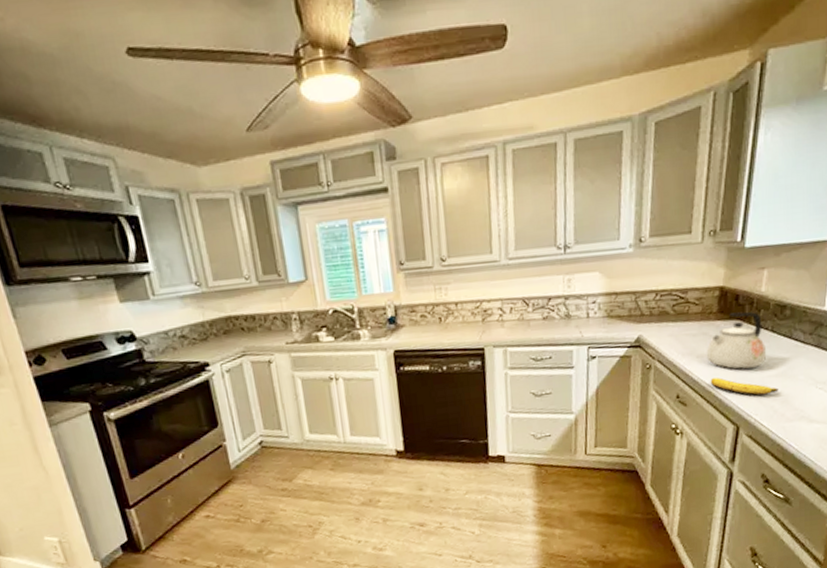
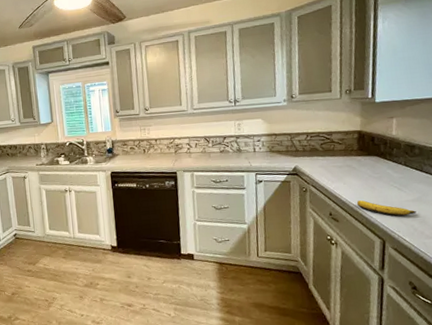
kettle: present [706,311,767,369] -> none [351,150,403,195]

